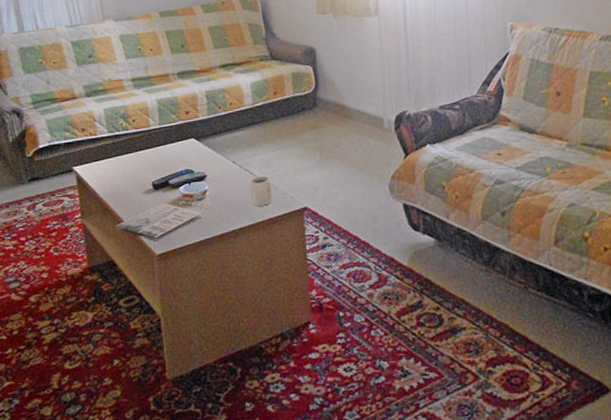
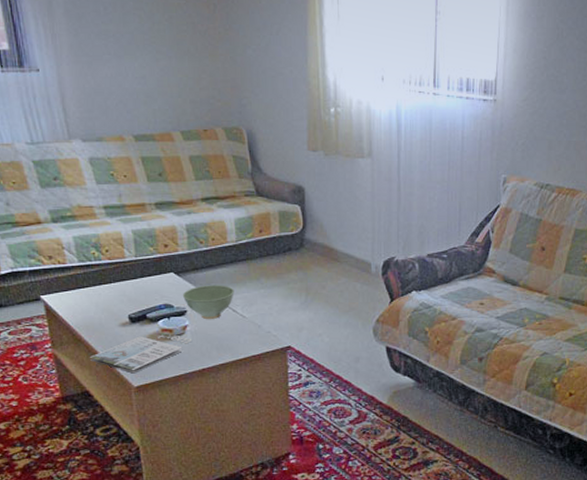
bowl: none [202,148,251,183] -> present [182,285,234,319]
mug: present [250,175,272,206] -> none [233,313,255,343]

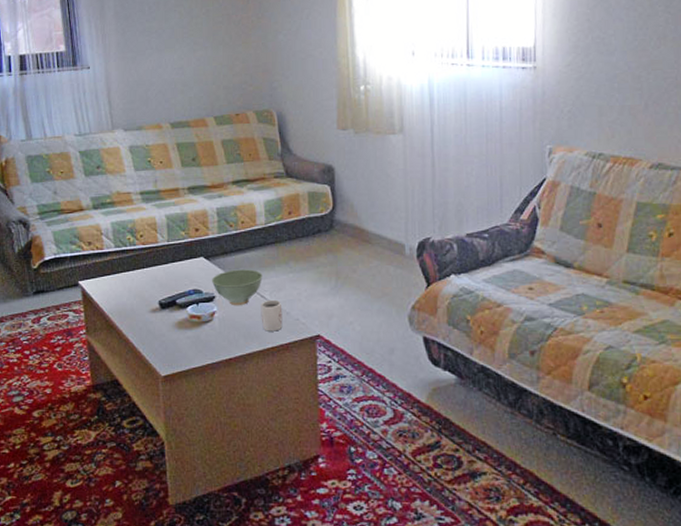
magazine: present [89,333,193,374] -> none [120,320,220,362]
mug: none [233,313,255,343] -> present [261,299,283,331]

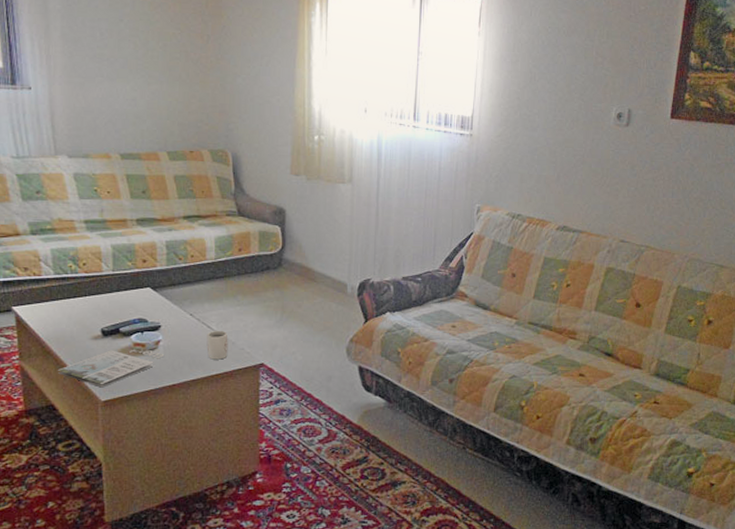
magazine: none [120,320,220,362] -> present [57,348,165,388]
bowl: present [211,269,263,305] -> none [157,301,210,334]

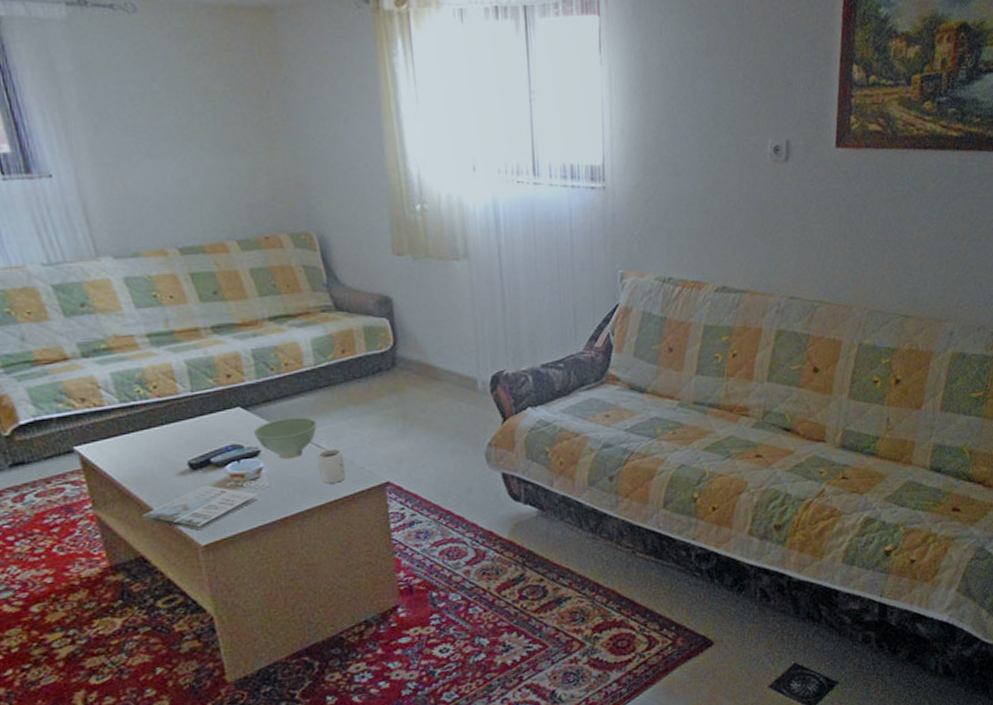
bowl: none [157,301,210,334] -> present [253,417,317,459]

